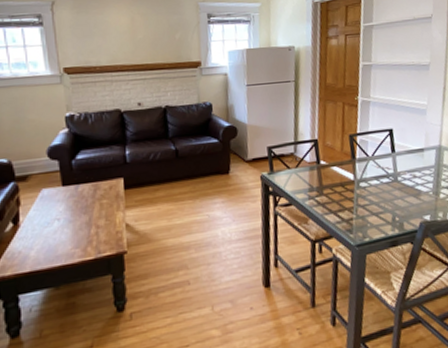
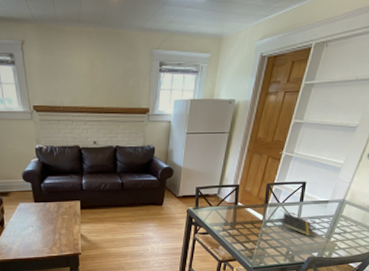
notepad: none [376,167,416,195] -> present [281,212,311,236]

